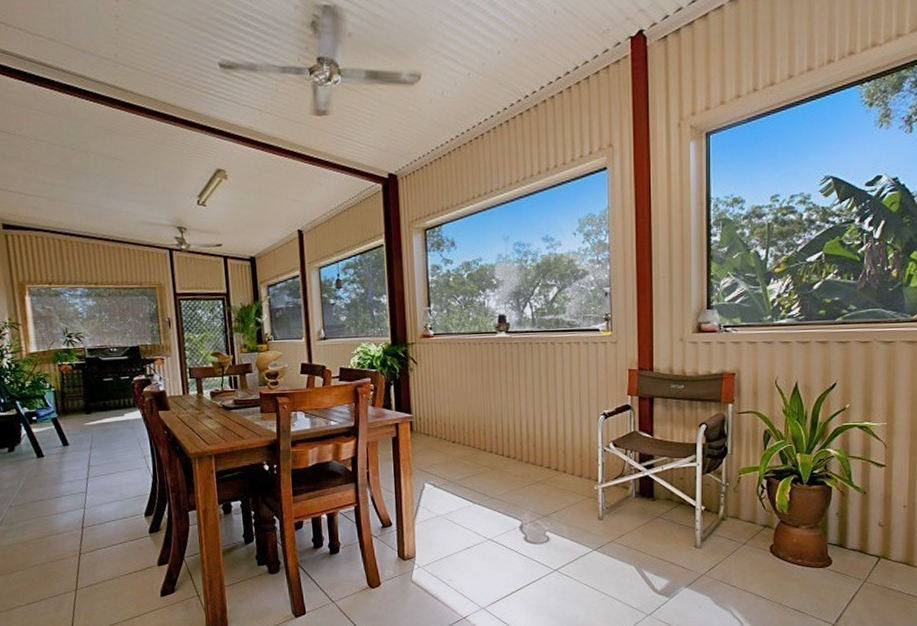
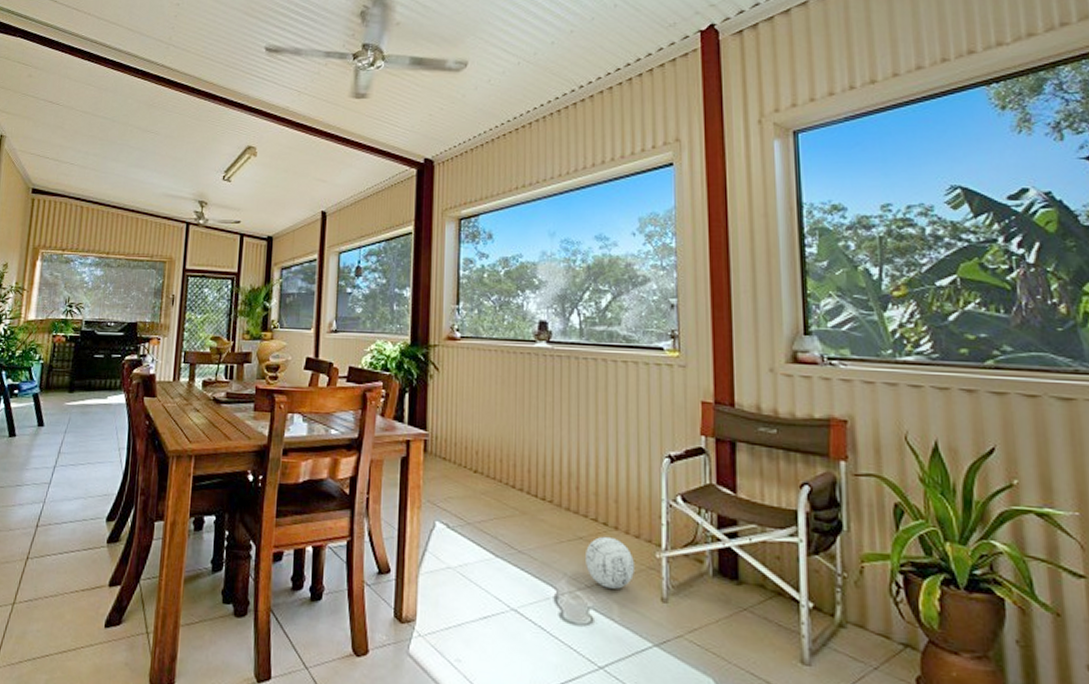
ball: none [542,478,579,515] -> present [586,536,635,589]

